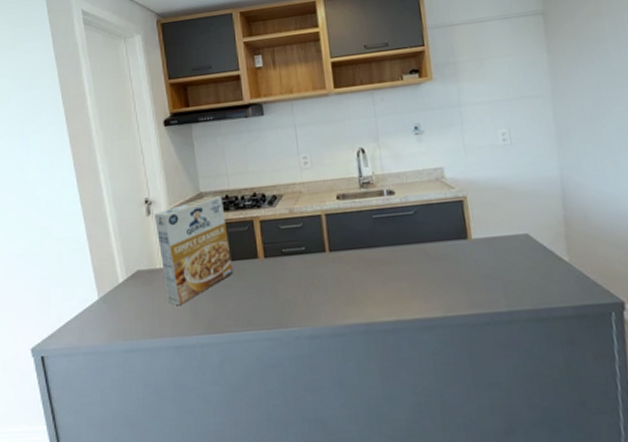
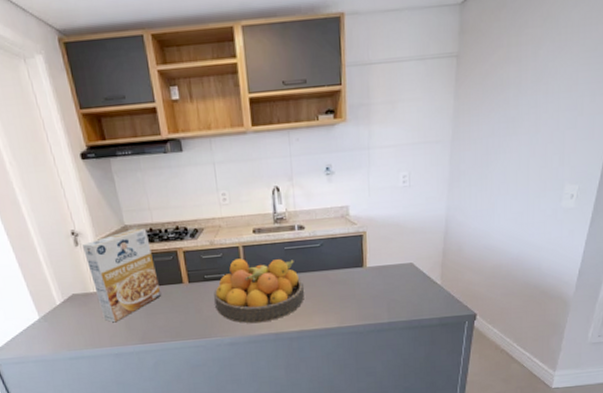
fruit bowl: none [292,229,400,310] -> present [214,258,305,324]

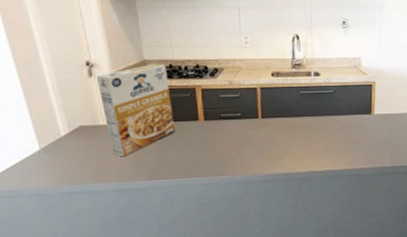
fruit bowl: present [214,258,305,324] -> none [229,100,317,163]

